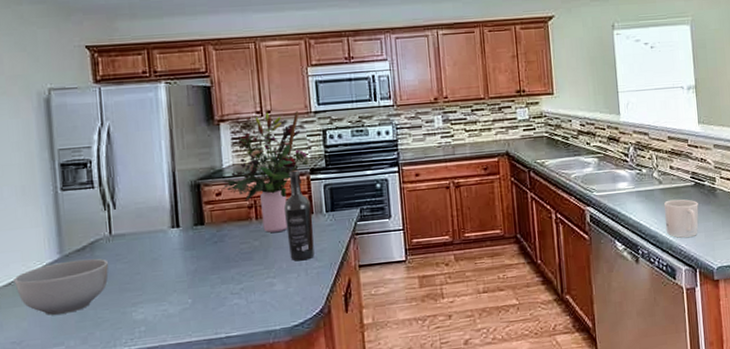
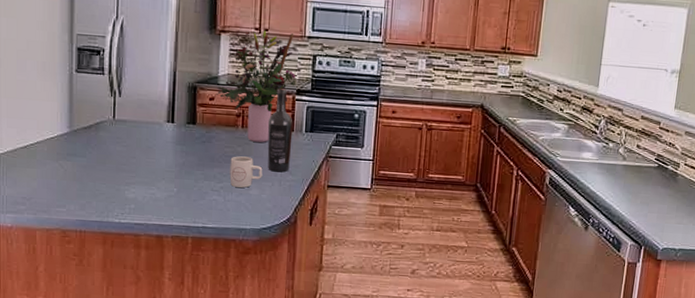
bowl: present [14,258,109,315] -> none [29,135,110,181]
mug: none [248,249,286,286] -> present [229,156,263,188]
mug: present [663,199,699,239] -> none [620,177,657,216]

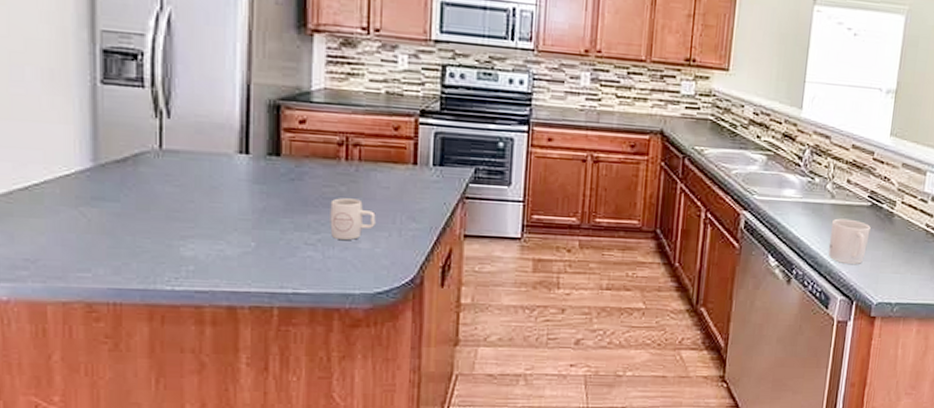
bouquet: present [216,28,297,143] -> none [308,27,420,181]
wine bottle: present [267,88,293,172] -> none [381,107,416,219]
mug: none [620,177,657,216] -> present [828,218,871,265]

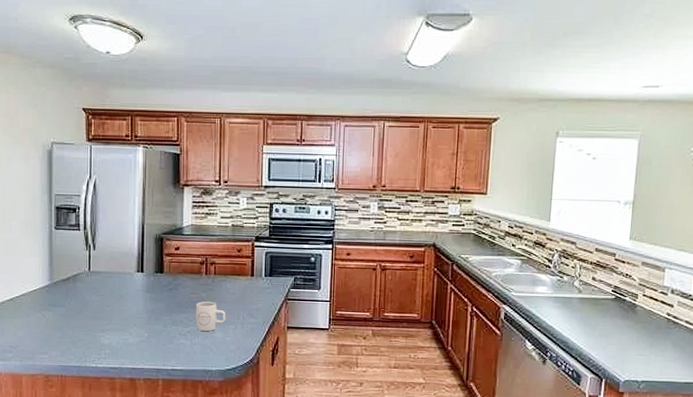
mug: present [828,218,871,265] -> none [577,309,616,349]

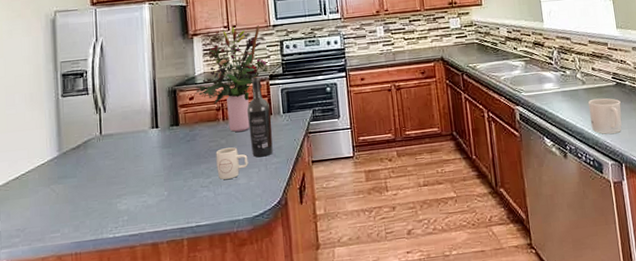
bouquet: none [181,181,255,289] -> present [195,25,269,133]
wine bottle: none [229,235,253,316] -> present [246,76,273,158]
mug: none [577,309,616,349] -> present [588,98,623,135]

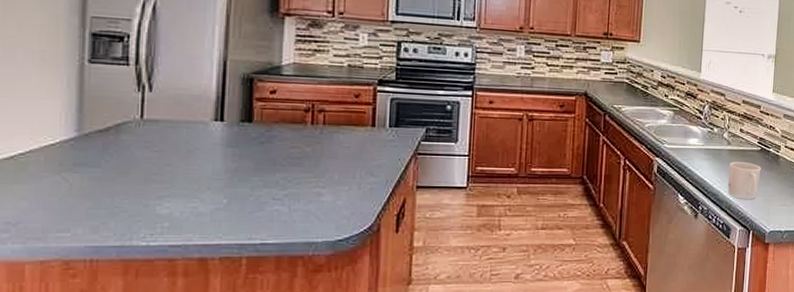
bouquet: present [195,25,269,133] -> none [278,11,378,142]
mug: present [215,147,248,180] -> none [296,157,338,195]
wine bottle: present [246,76,273,158] -> none [343,78,375,174]

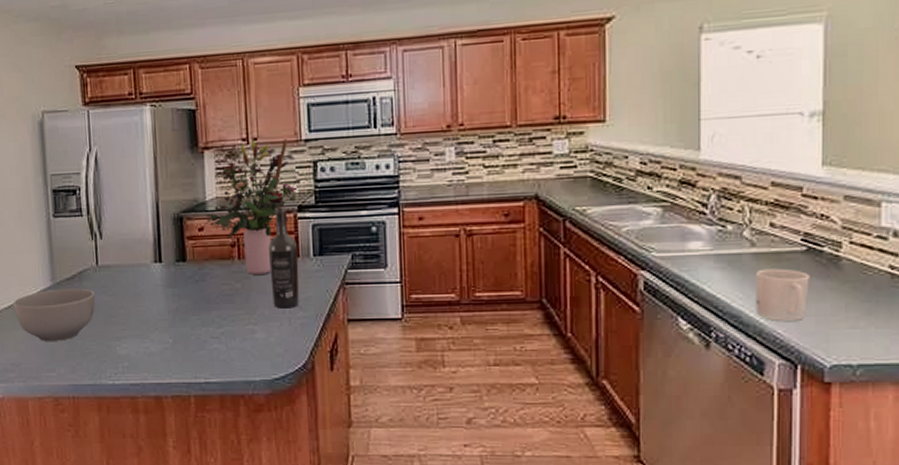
bowl: none [17,141,136,198] -> present [13,288,96,341]
bouquet: none [278,11,378,142] -> present [205,139,297,276]
wine bottle: none [343,78,375,174] -> present [267,205,300,309]

